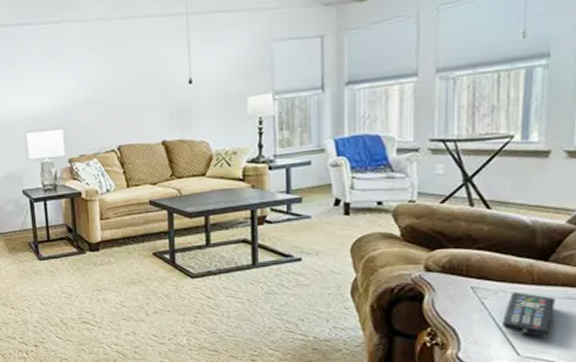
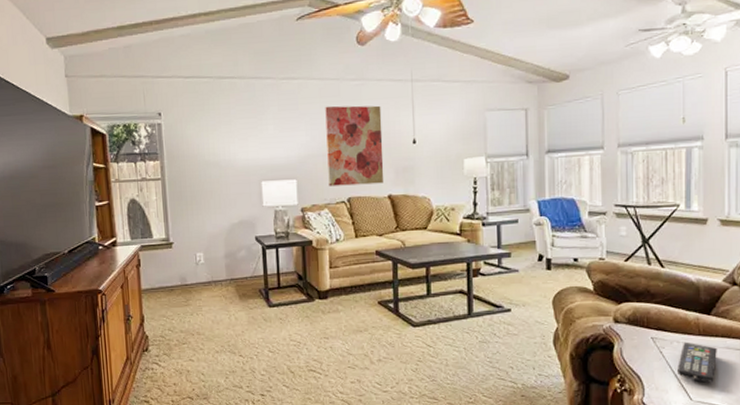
wall art: none [91,44,158,135] -> present [325,105,384,186]

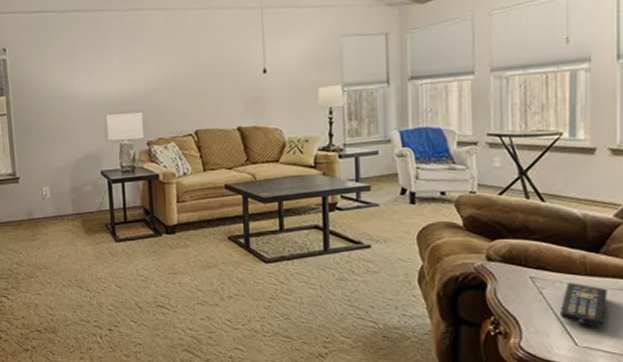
wall art: present [325,105,384,186] -> none [170,34,233,119]

